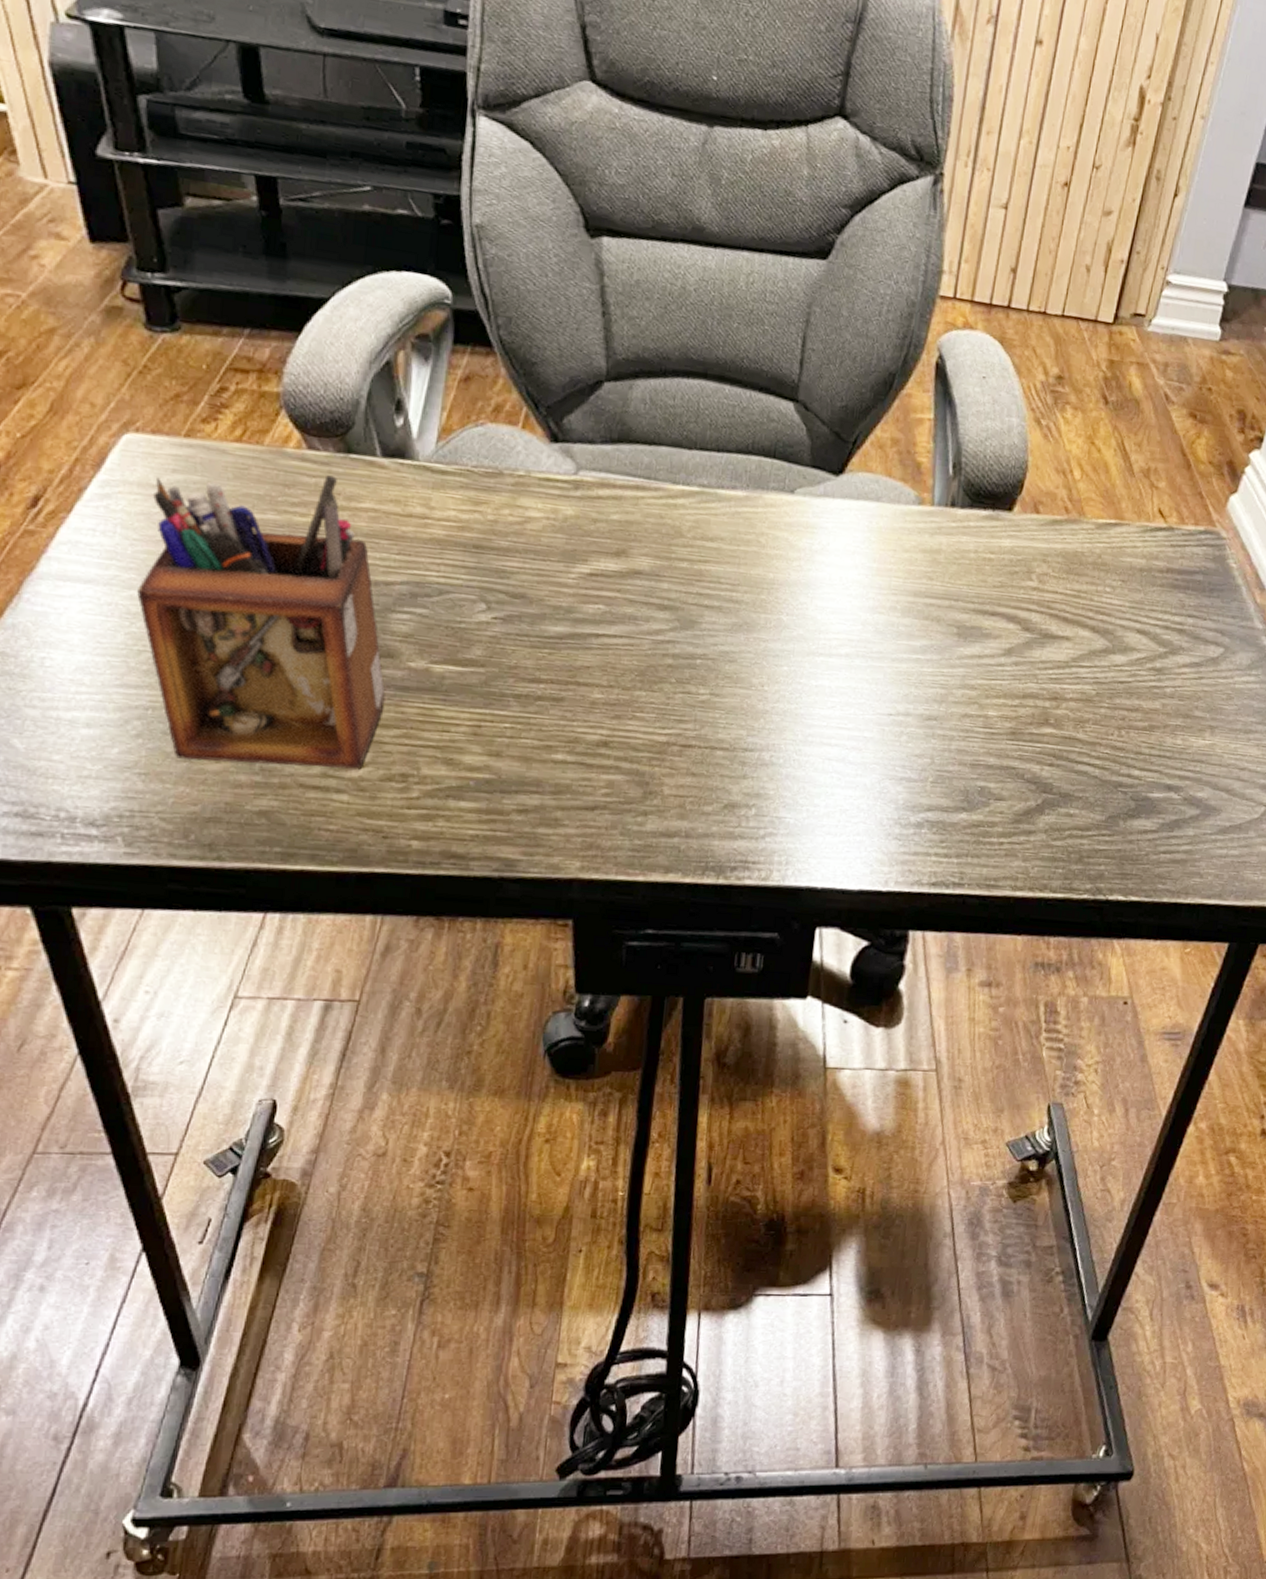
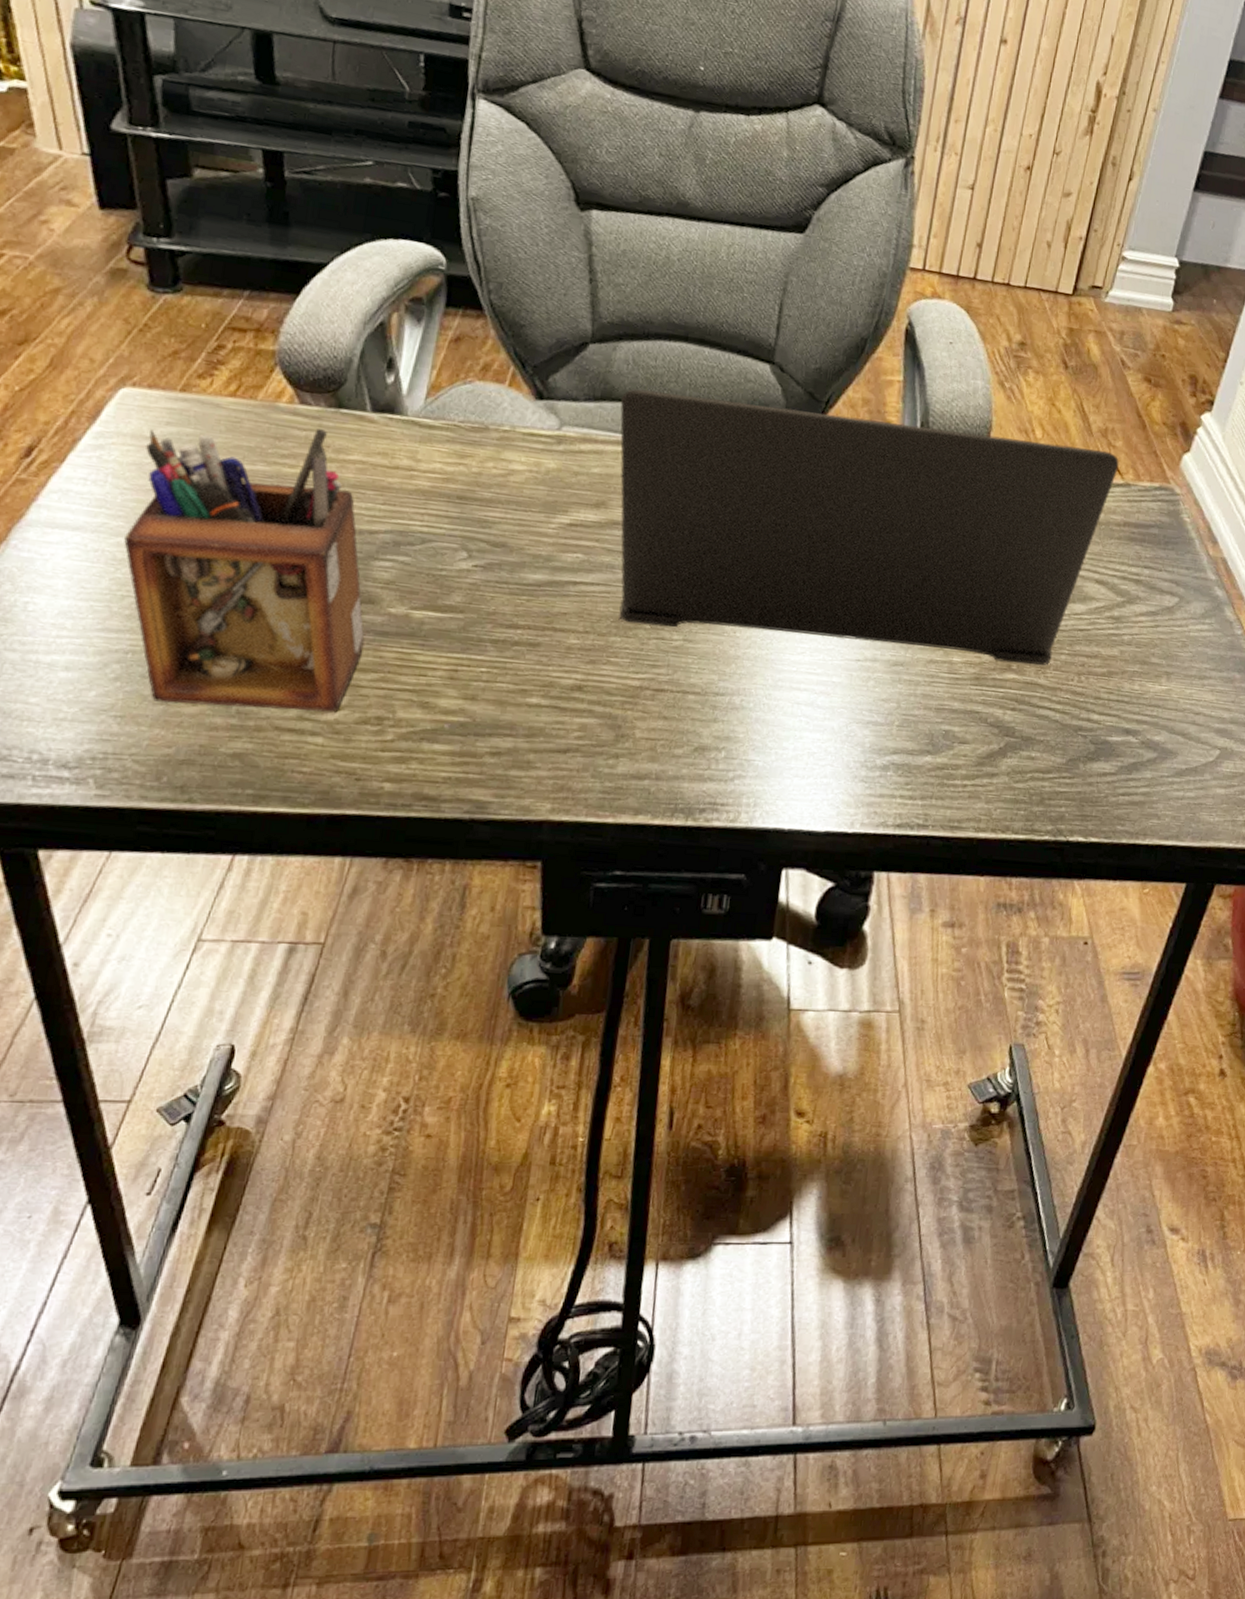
laptop: none [638,430,1162,720] -> present [619,389,1119,666]

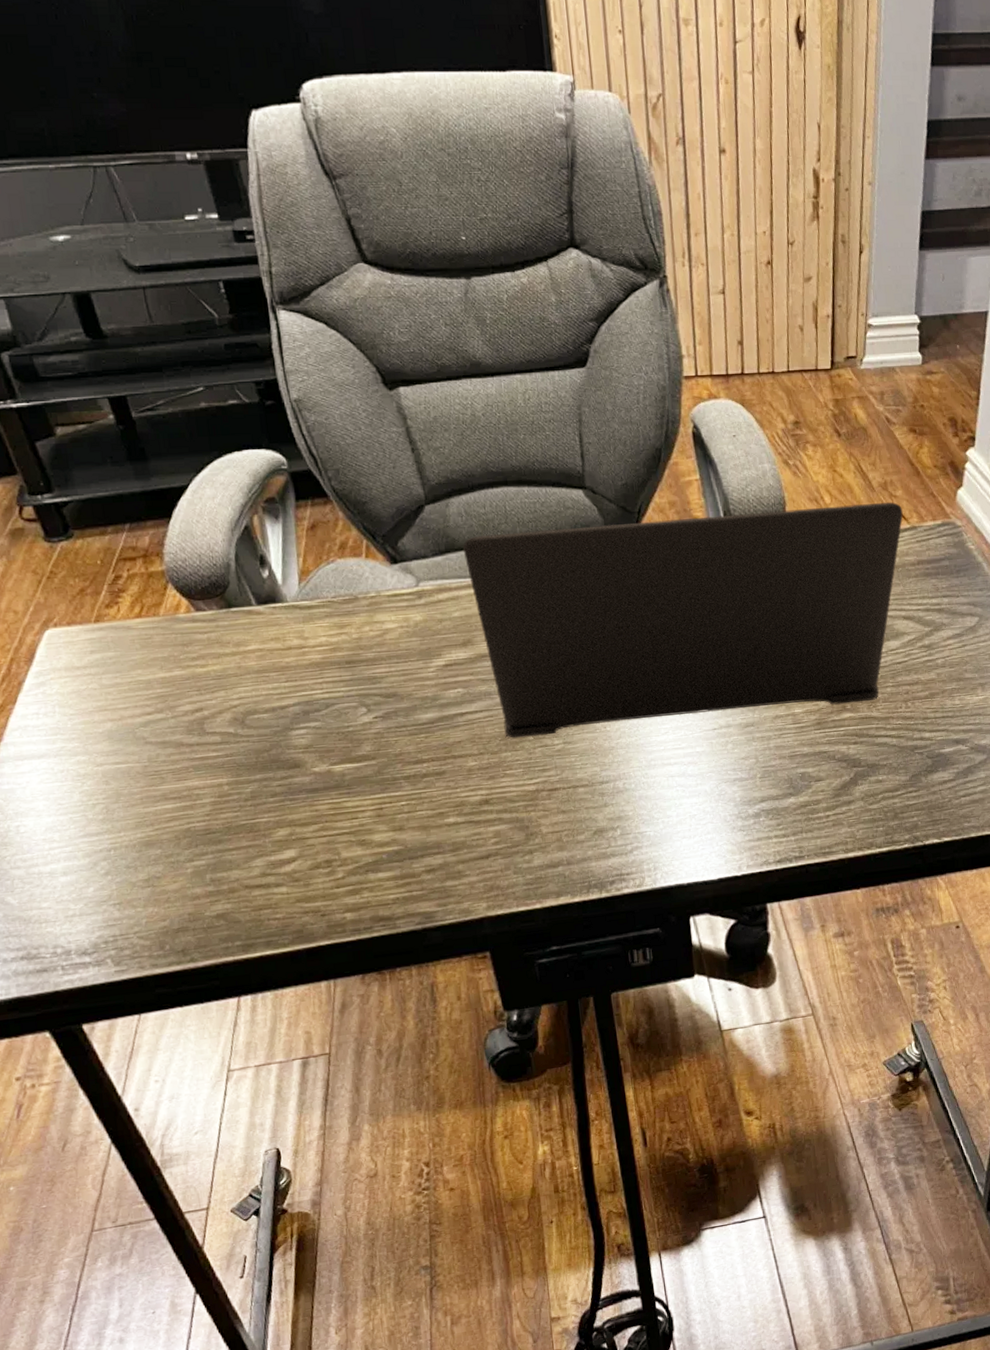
desk organizer: present [124,429,365,713] -> none [79,629,301,886]

